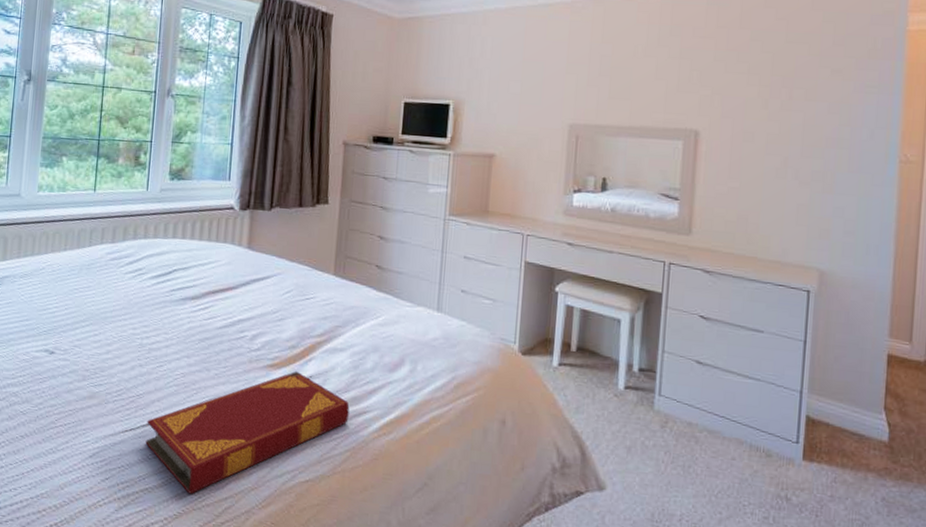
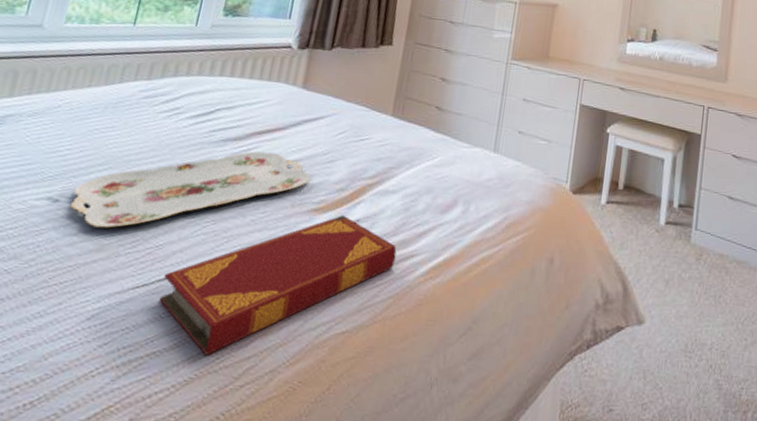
serving tray: none [63,309,263,378] -> present [70,151,310,229]

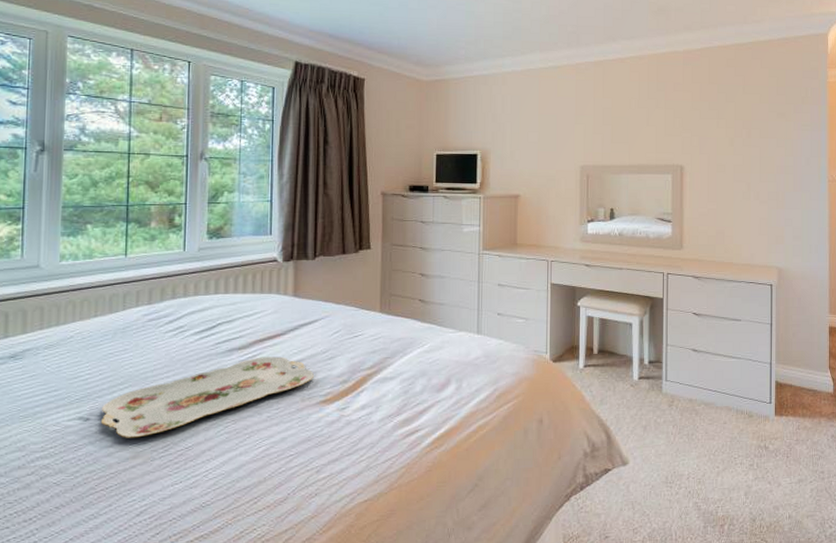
hardback book: present [159,214,397,356] -> none [197,403,402,533]

